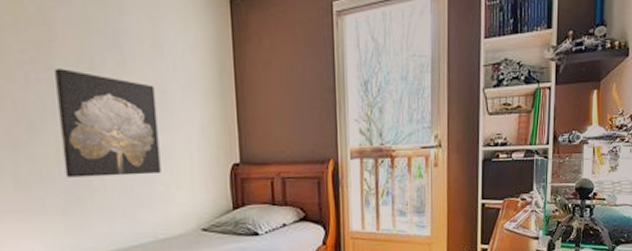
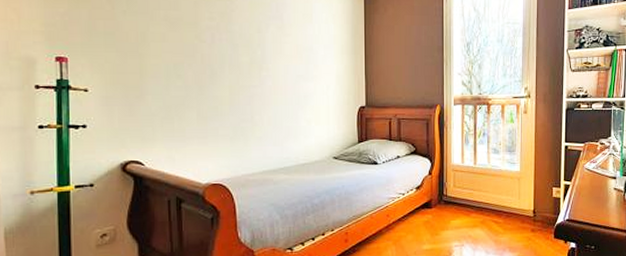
wall art: present [55,68,161,178] -> none [233,32,305,113]

